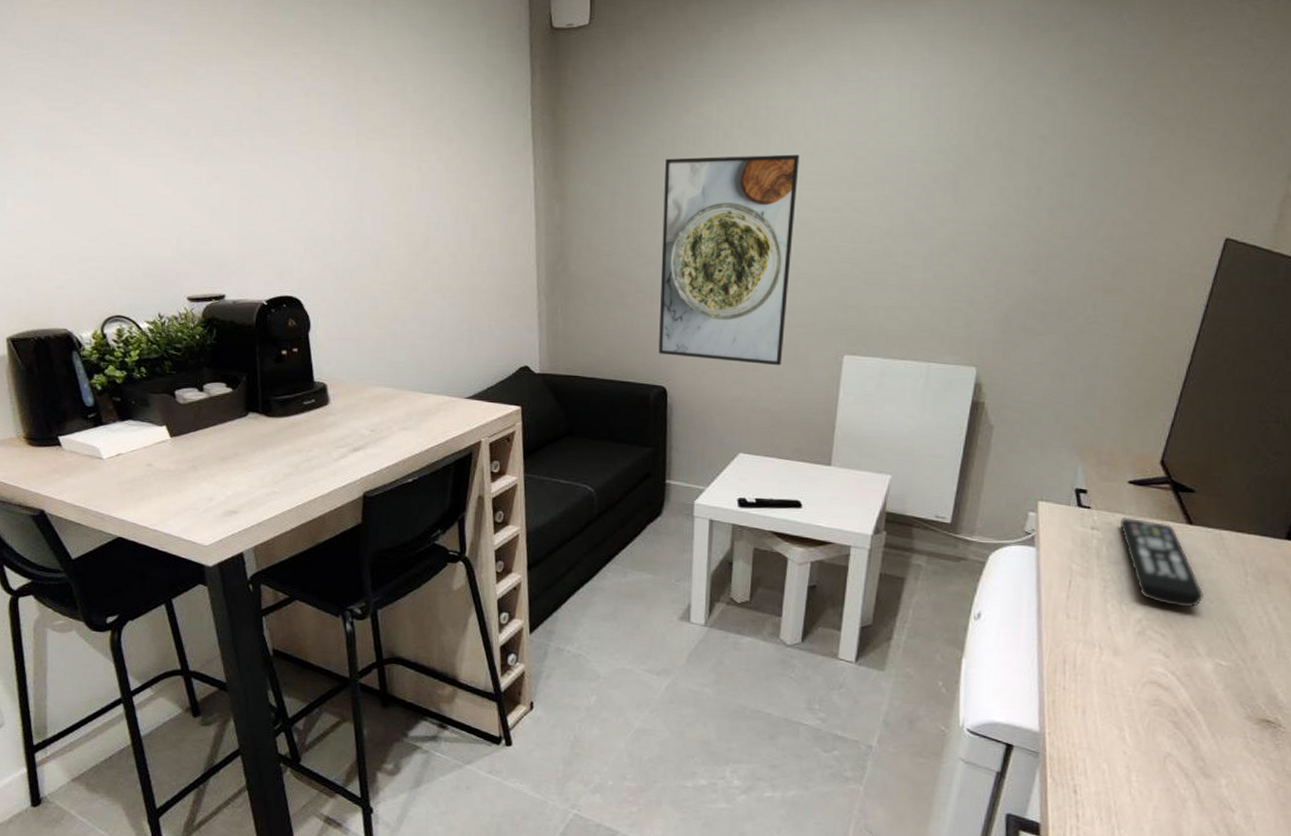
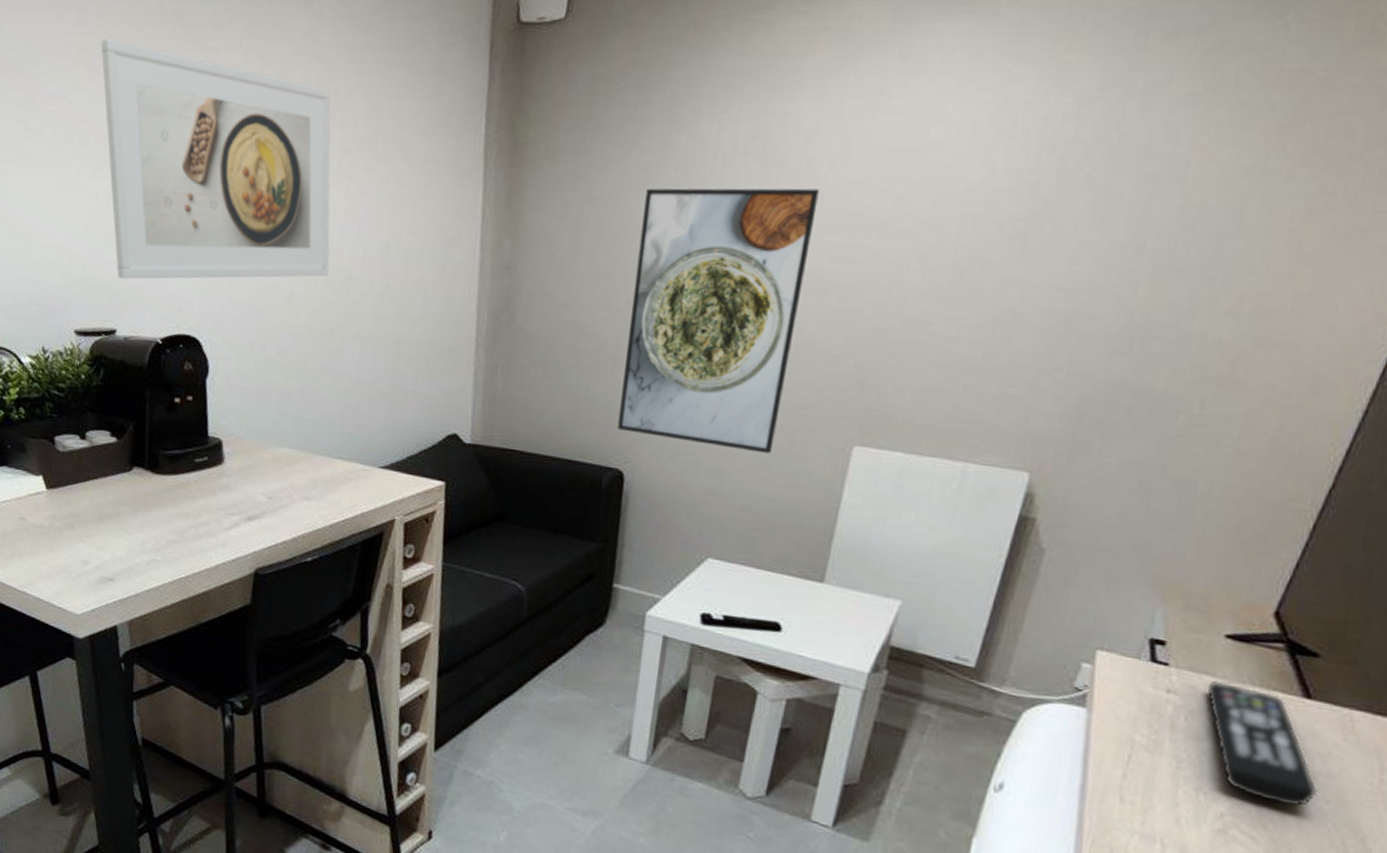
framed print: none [195,47,409,251] -> present [101,39,331,280]

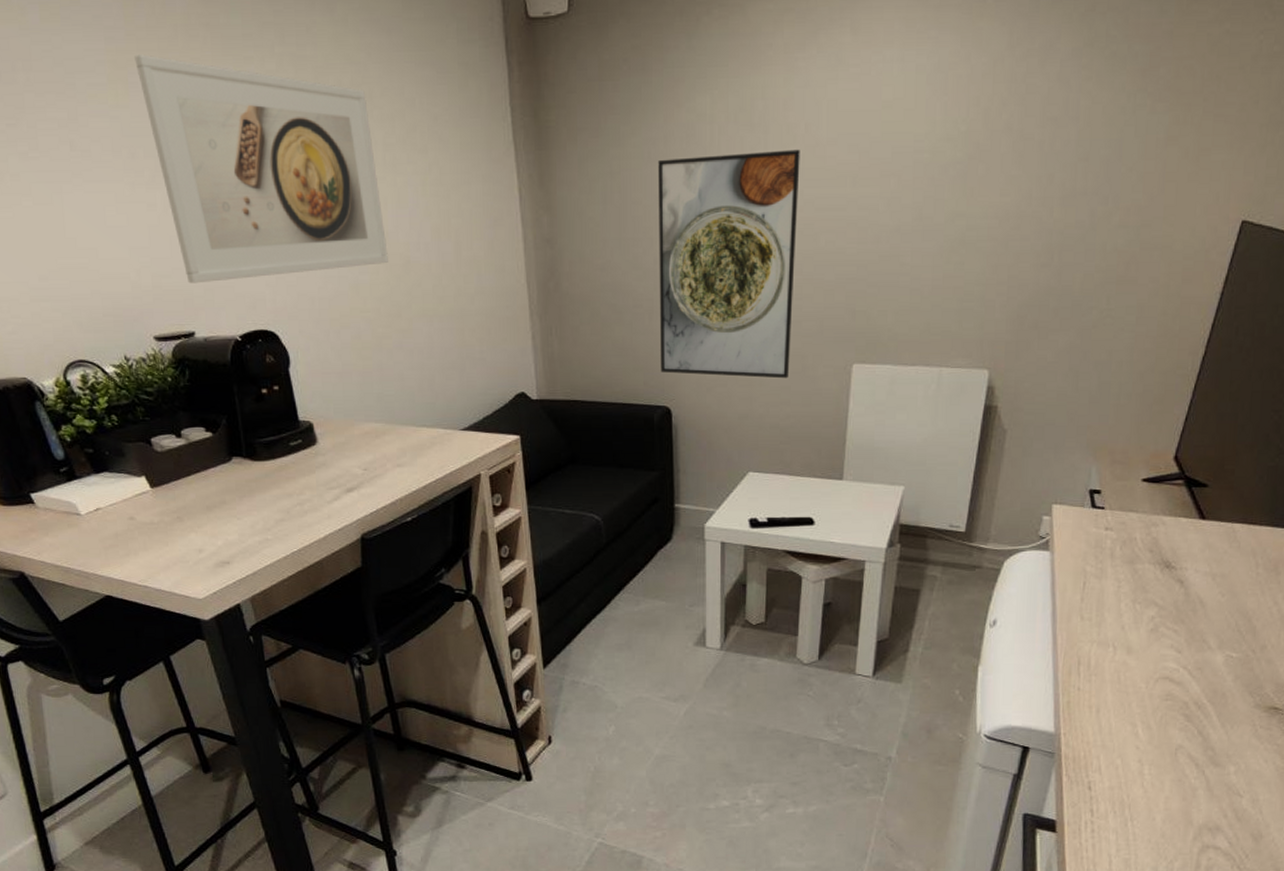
remote control: present [1206,680,1319,807] -> none [1133,515,1217,603]

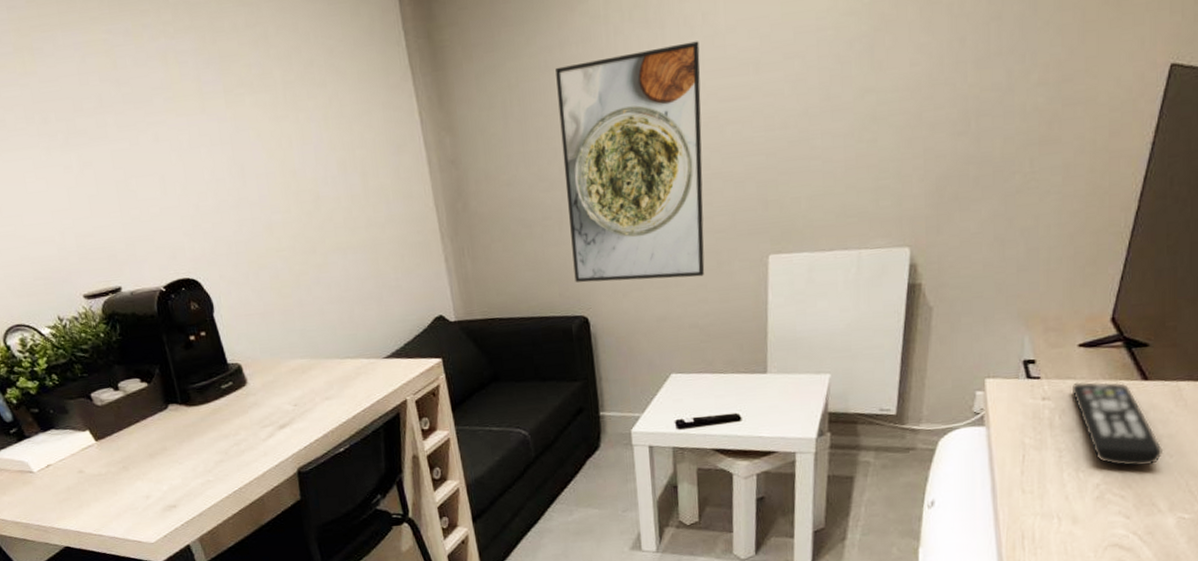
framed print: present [134,54,388,284] -> none [36,19,298,240]
remote control: none [1133,515,1217,603] -> present [1071,382,1164,467]

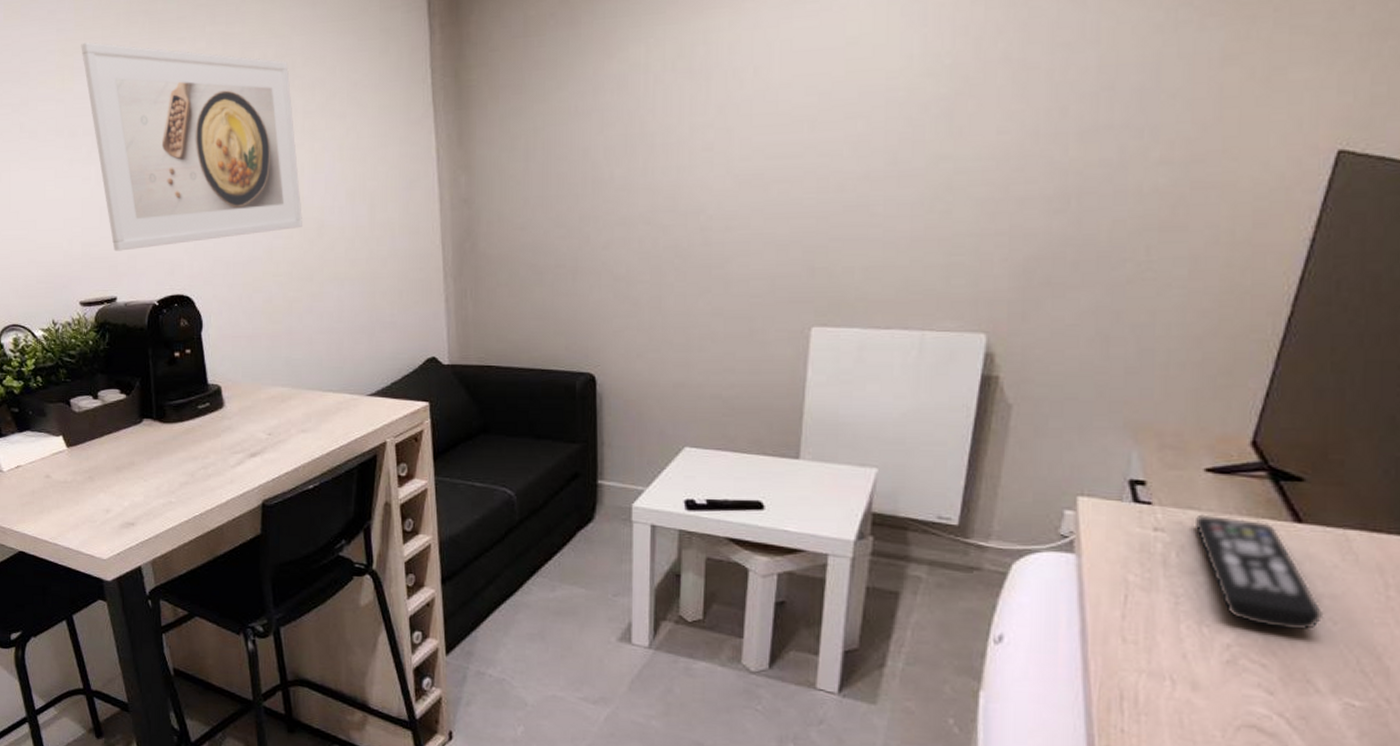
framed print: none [36,19,298,240] -> present [81,42,302,251]
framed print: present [555,41,705,283] -> none [584,94,748,344]

